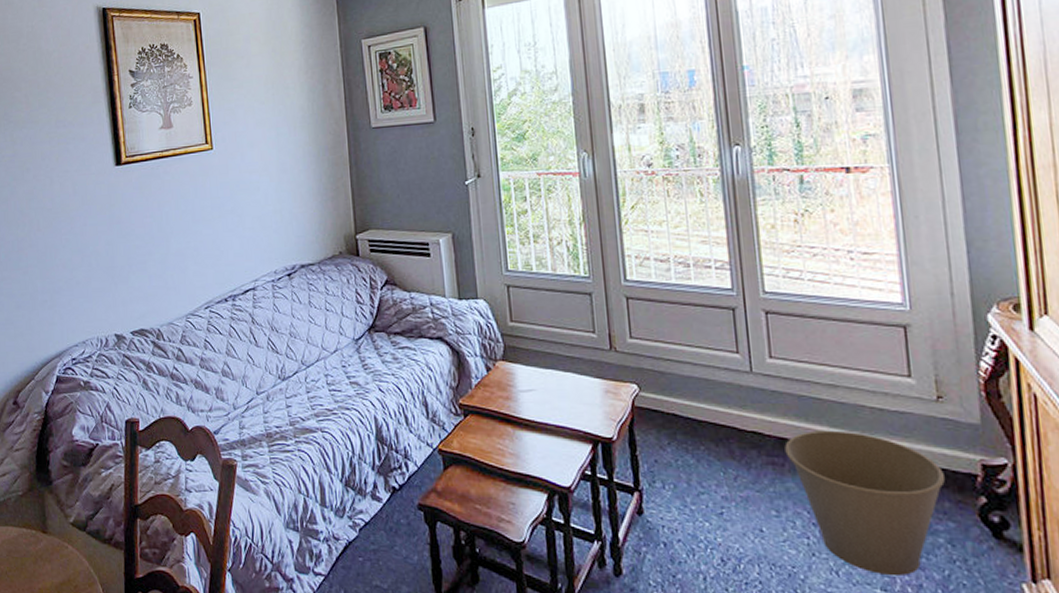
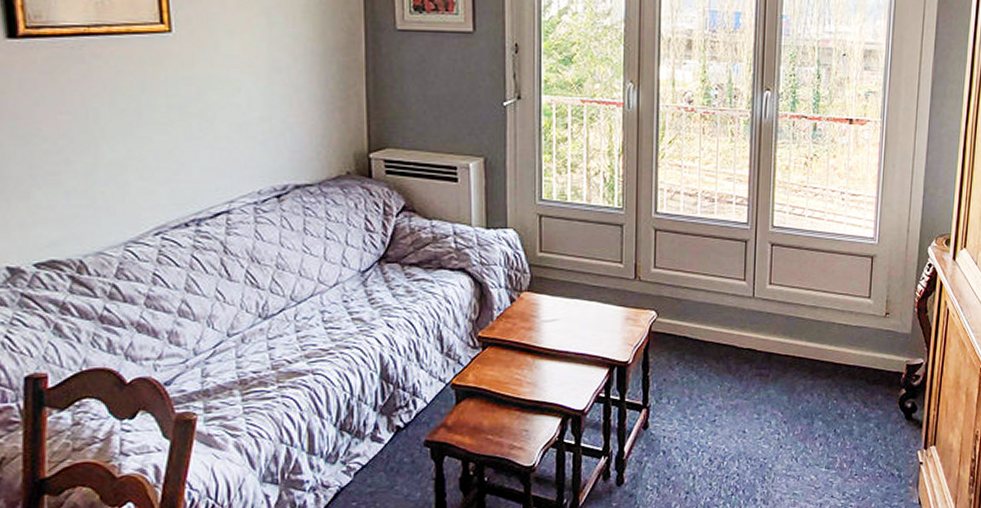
basket: present [784,430,945,577] -> none [771,344,881,457]

